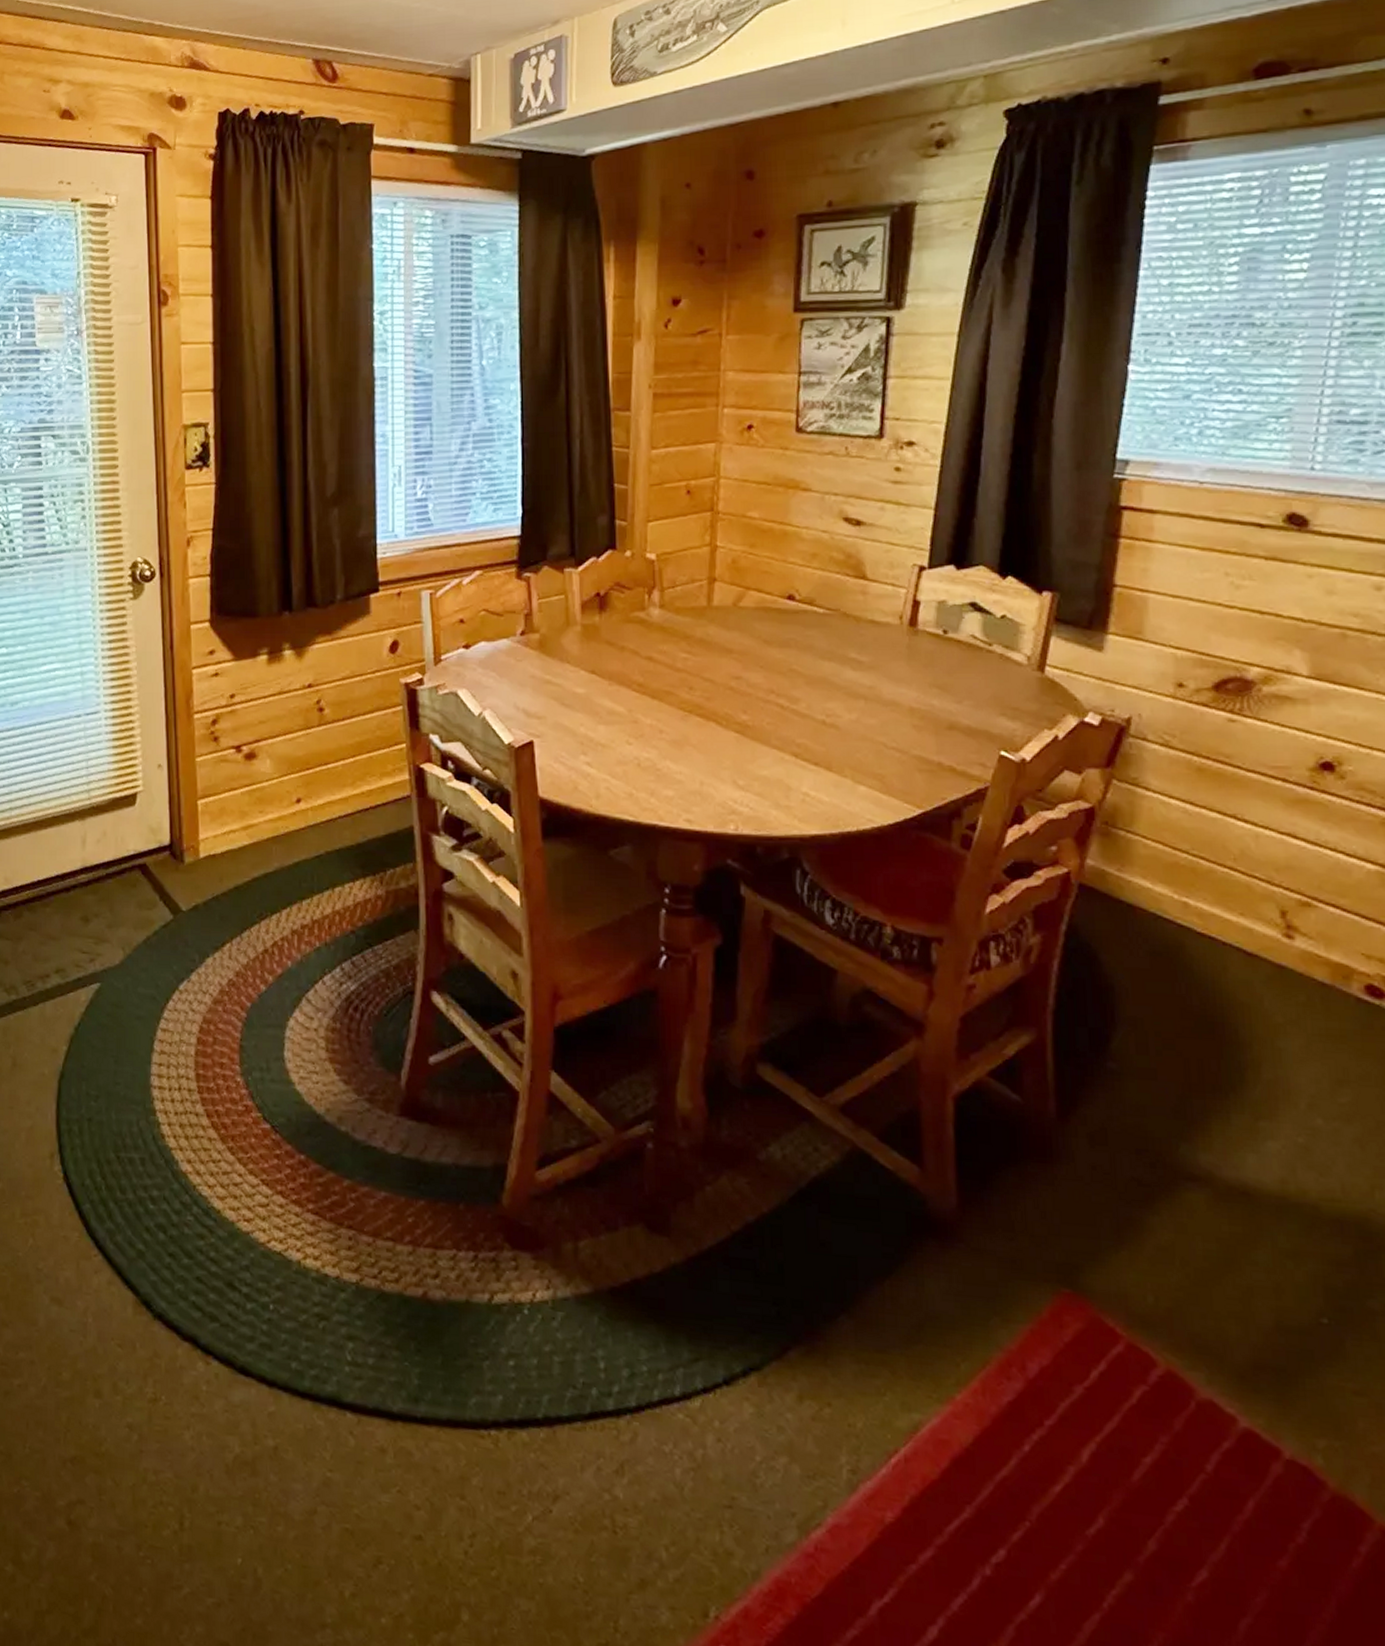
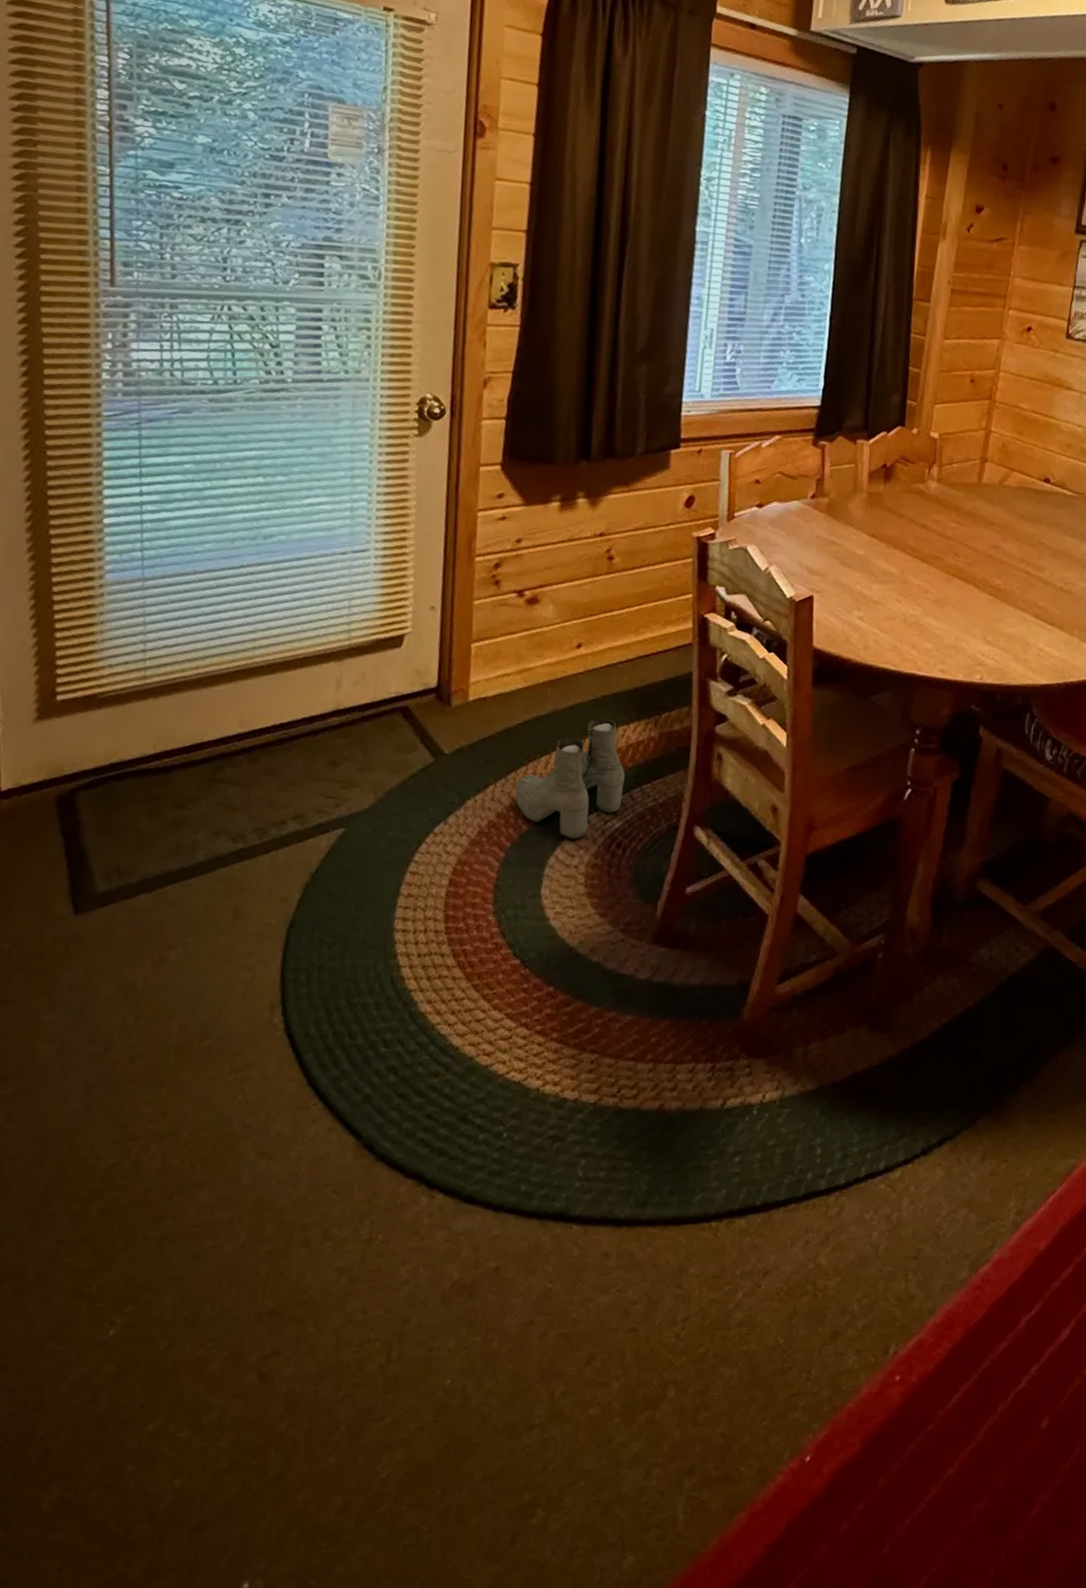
boots: none [252,875,356,1001] -> present [515,718,625,839]

